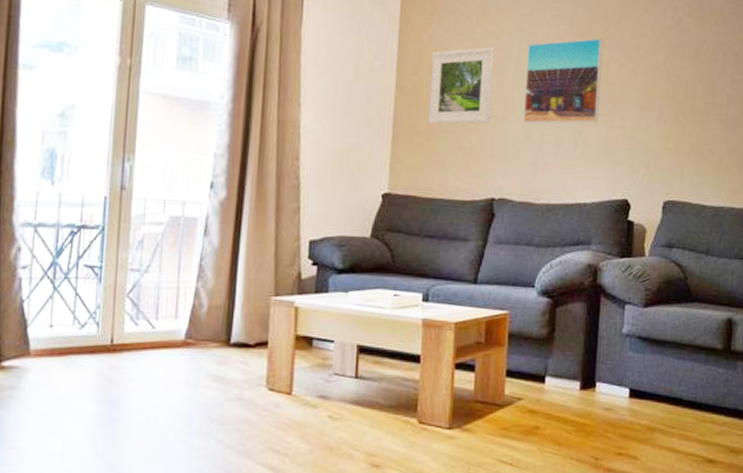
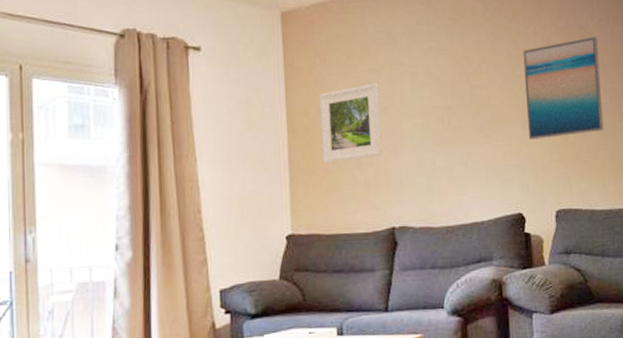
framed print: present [523,38,603,124] -> none [409,64,485,152]
wall art: none [644,23,731,125] -> present [523,37,604,139]

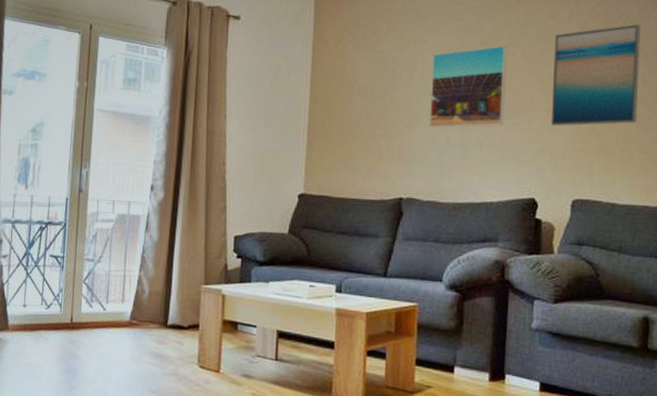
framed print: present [319,83,383,163] -> none [339,59,401,131]
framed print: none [409,64,485,152] -> present [429,45,507,128]

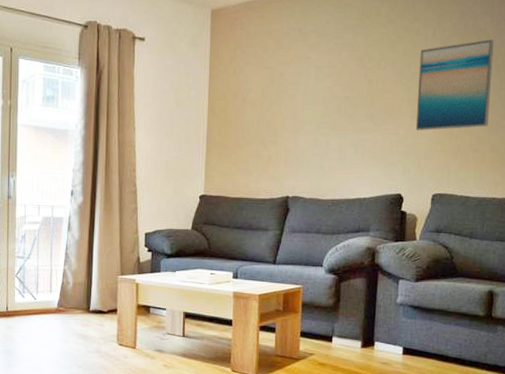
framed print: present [429,45,507,128] -> none [312,60,379,135]

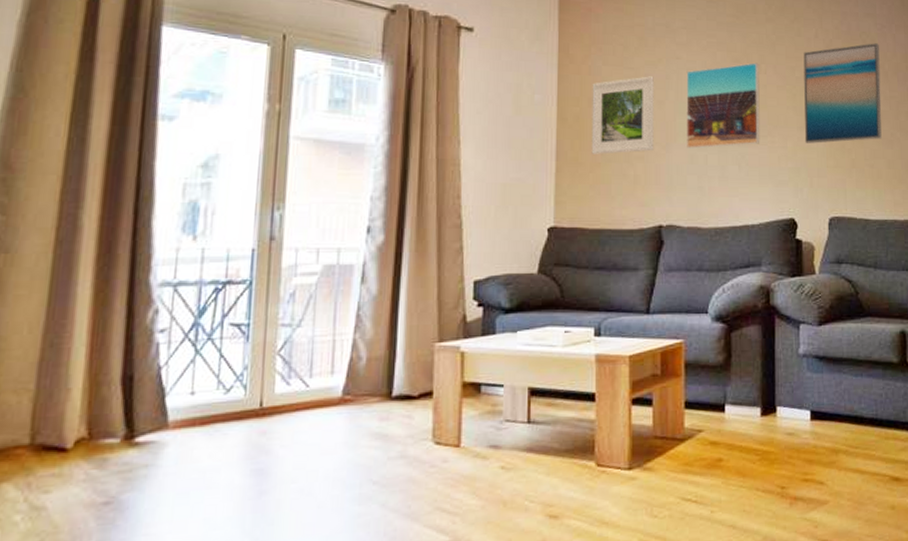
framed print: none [234,74,287,139] -> present [591,76,654,154]
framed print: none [312,60,379,135] -> present [686,62,760,149]

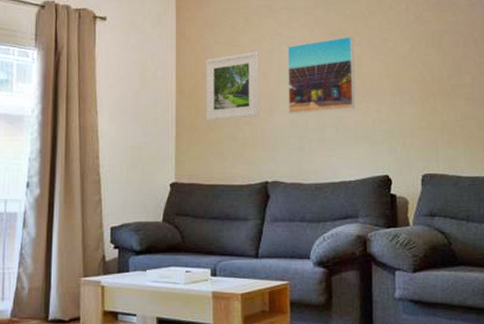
wall art: present [803,43,882,144] -> none [395,13,473,107]

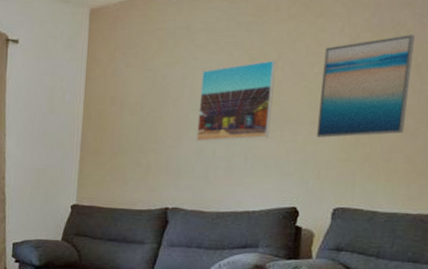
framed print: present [205,52,259,120] -> none [110,76,171,146]
wall art: none [395,13,473,107] -> present [316,35,415,138]

